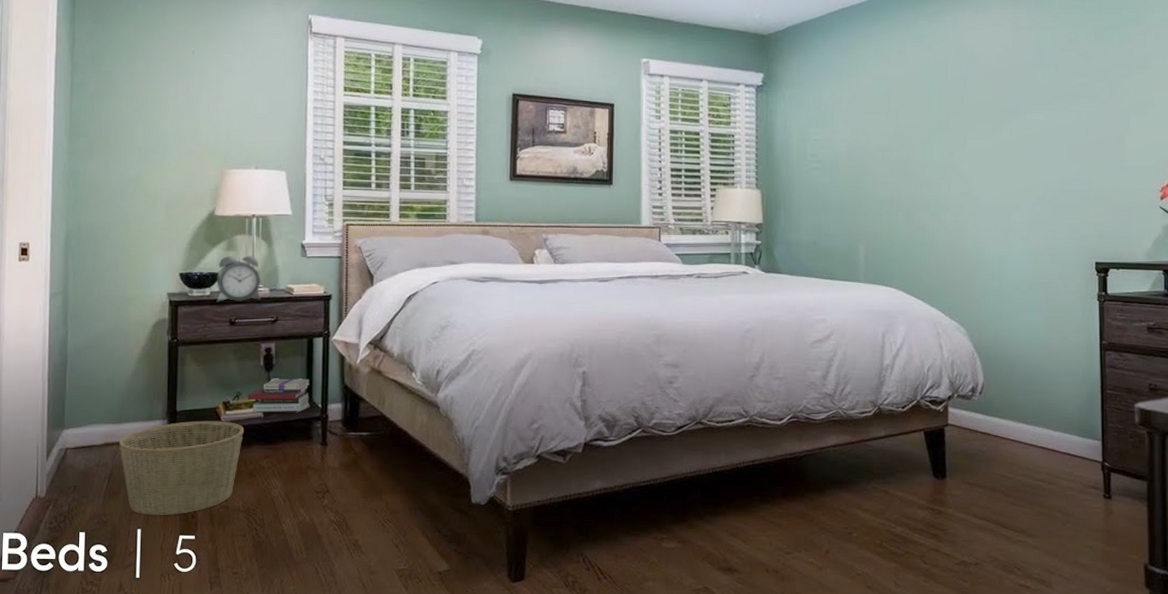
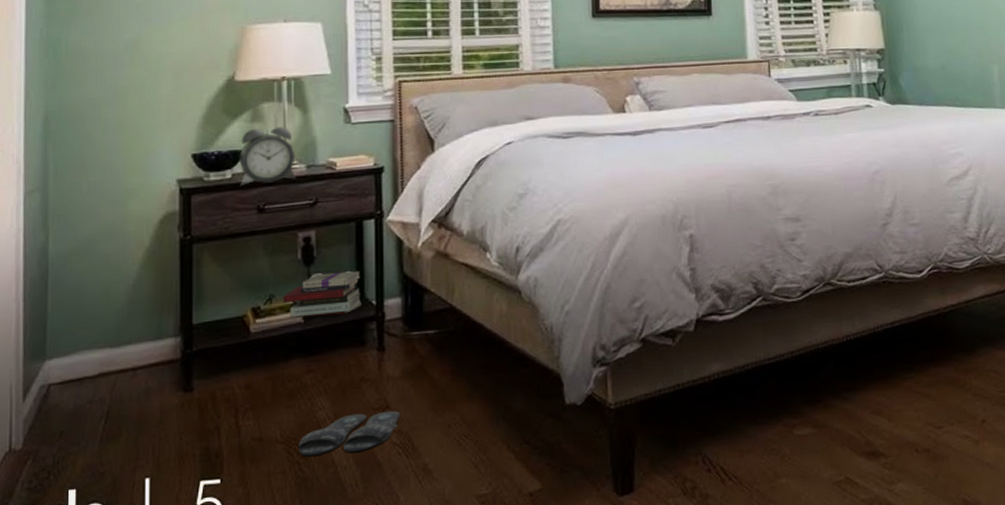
basket: present [118,420,244,516] -> none [118,332,279,460]
slippers: none [256,494,338,526] -> present [299,410,401,457]

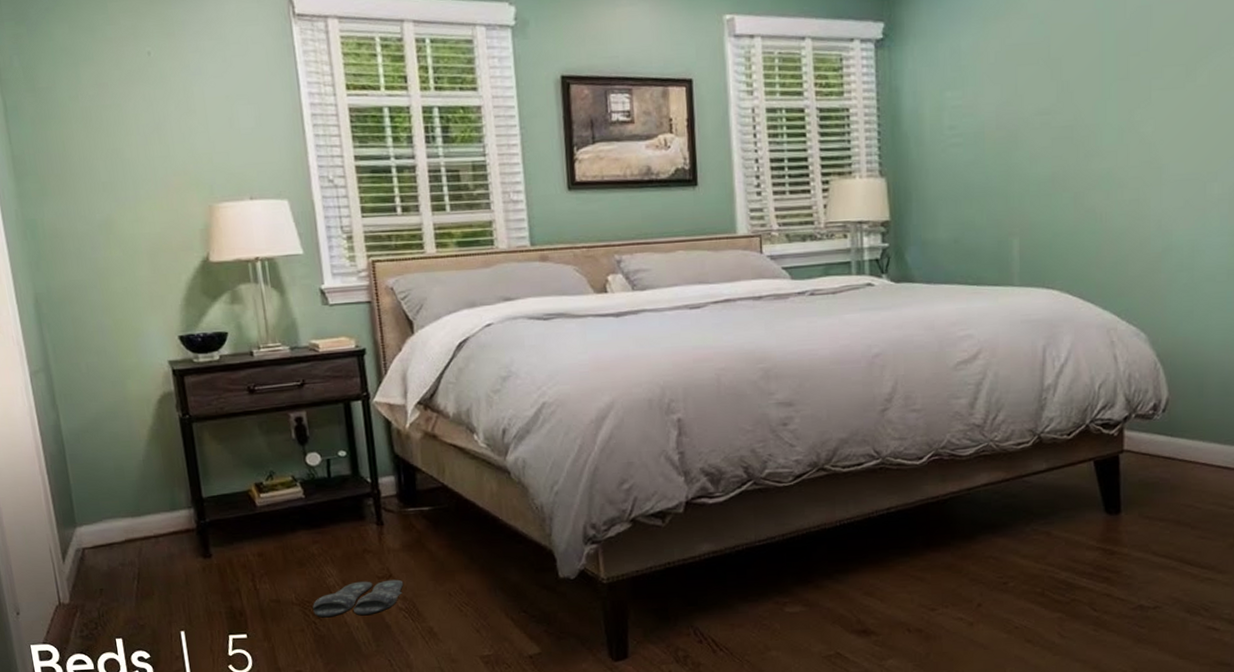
alarm clock: present [239,126,297,187] -> none [223,308,282,369]
books: present [283,271,362,318] -> none [282,450,358,493]

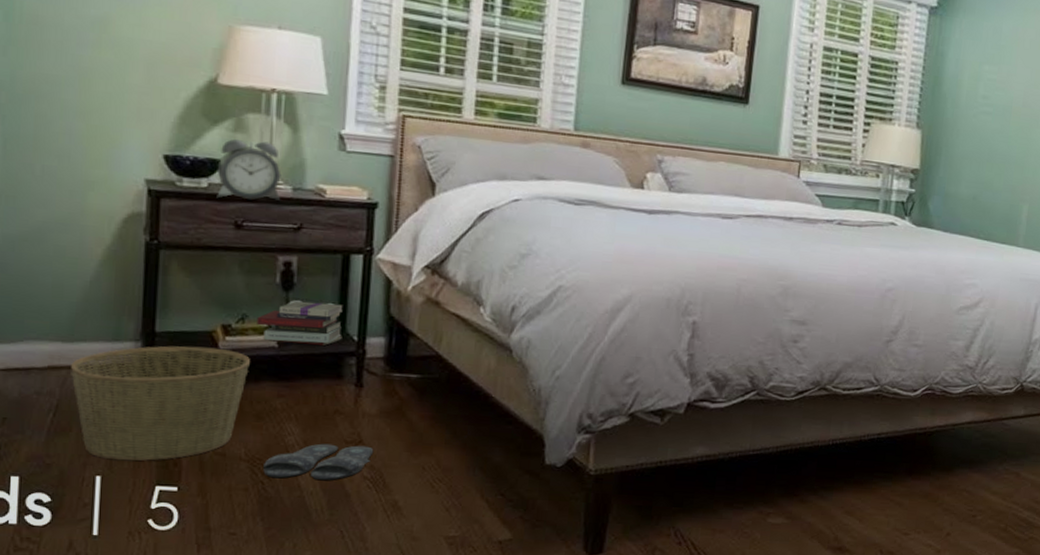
basket: none [142,505,285,616] -> present [70,346,250,462]
alarm clock: none [223,308,282,369] -> present [216,139,281,202]
books: none [282,450,358,493] -> present [257,300,343,347]

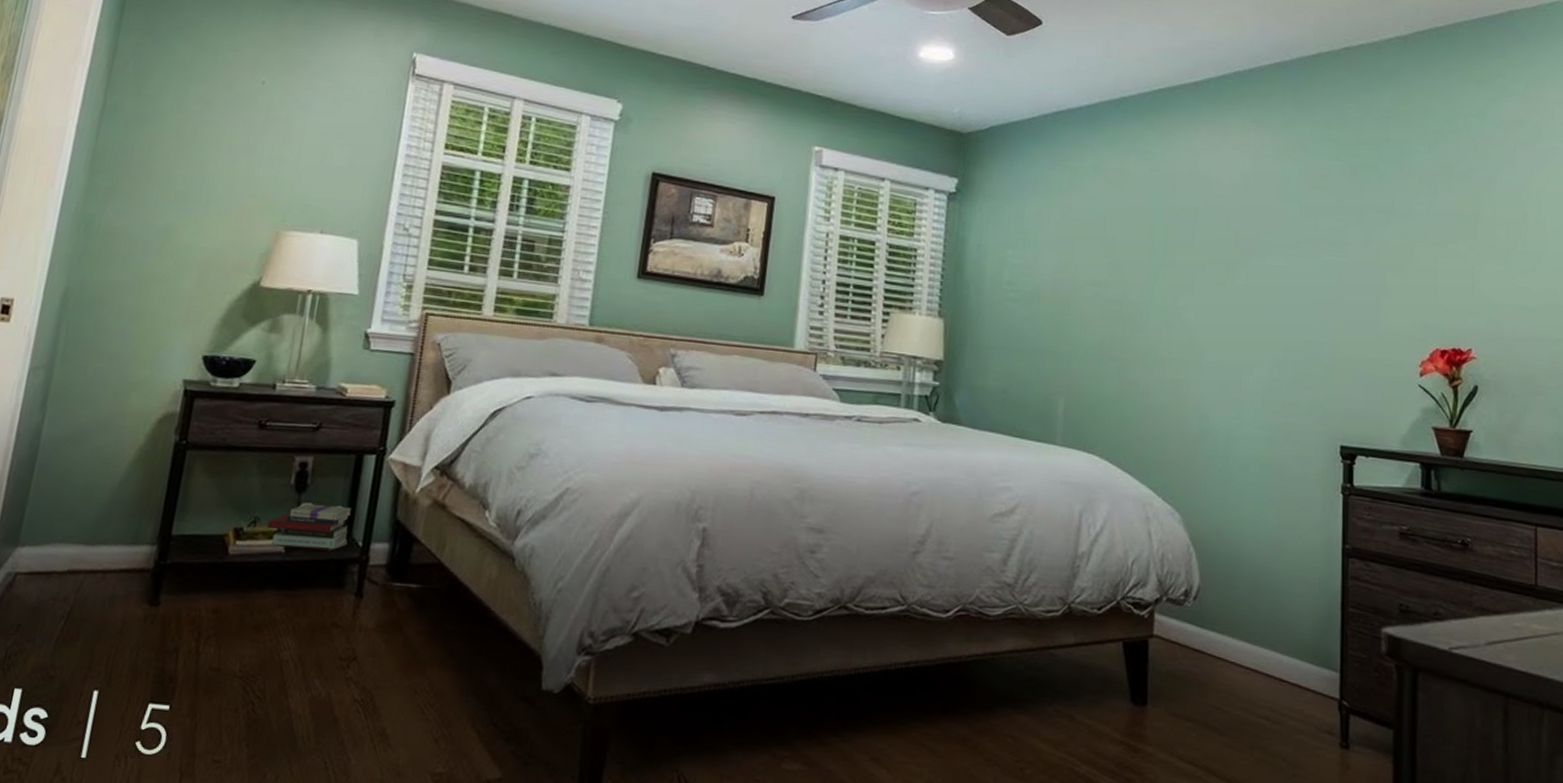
basket: present [70,346,250,462] -> none [87,550,257,676]
alarm clock: present [216,139,281,202] -> none [245,339,308,401]
slippers: present [263,443,374,481] -> none [255,660,367,703]

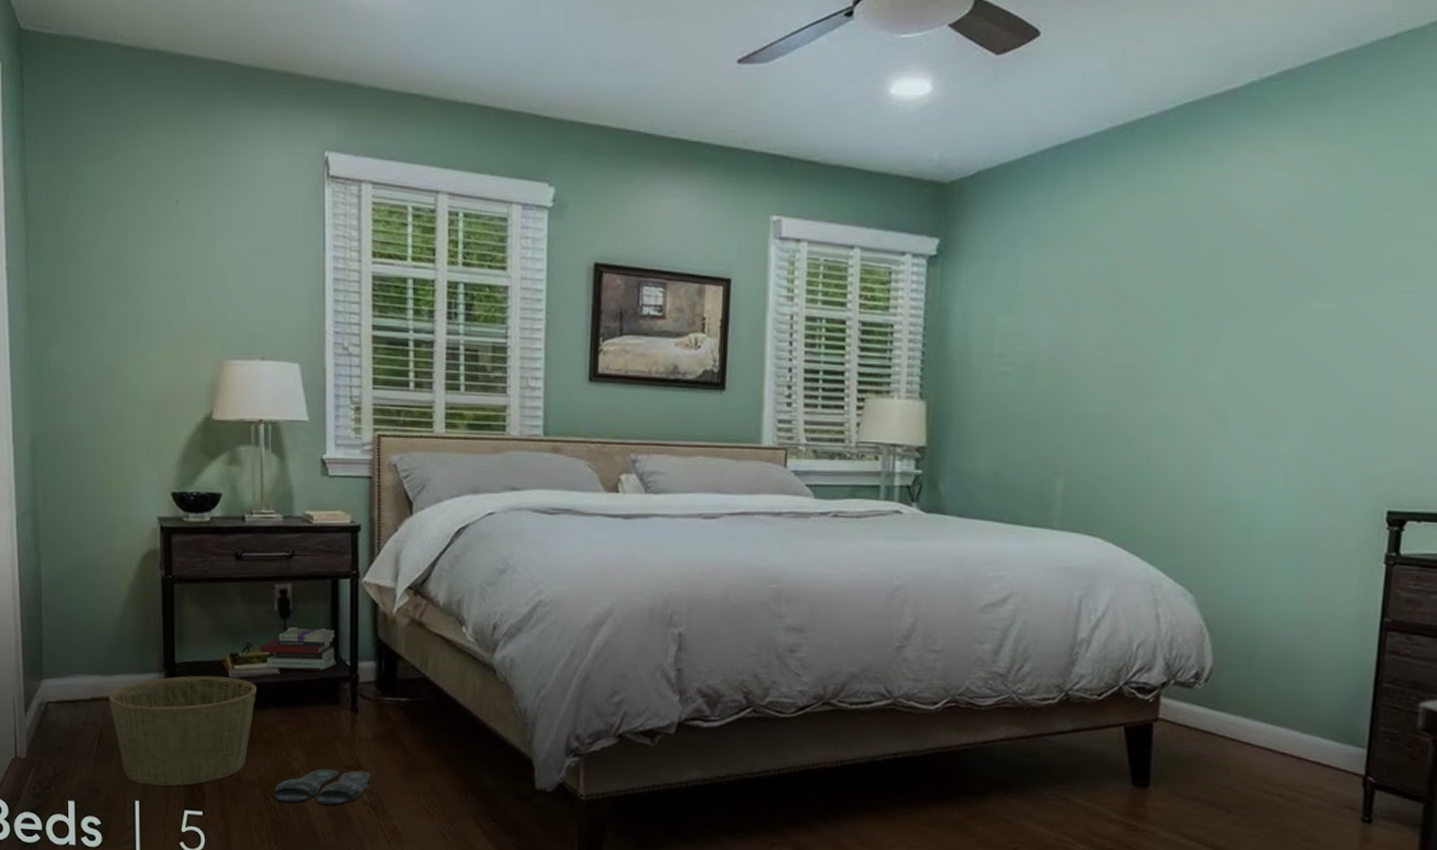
basket: none [87,550,257,676] -> present [108,675,256,787]
slippers: none [255,660,367,703] -> present [274,768,372,806]

